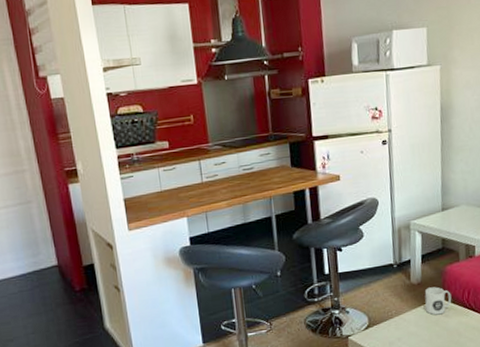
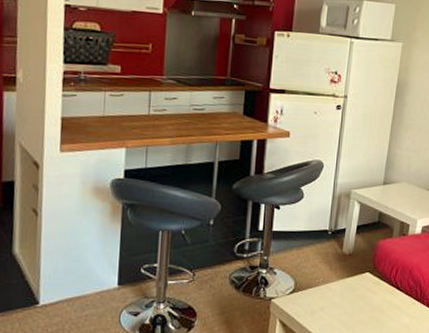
mug: present [425,287,452,315] -> none [353,260,380,289]

